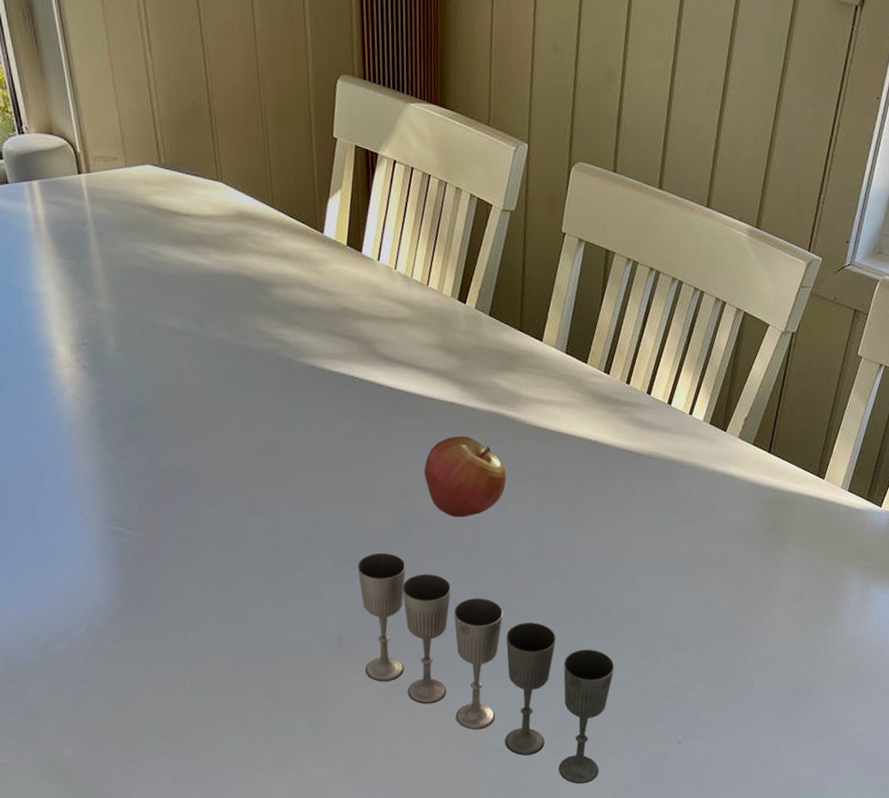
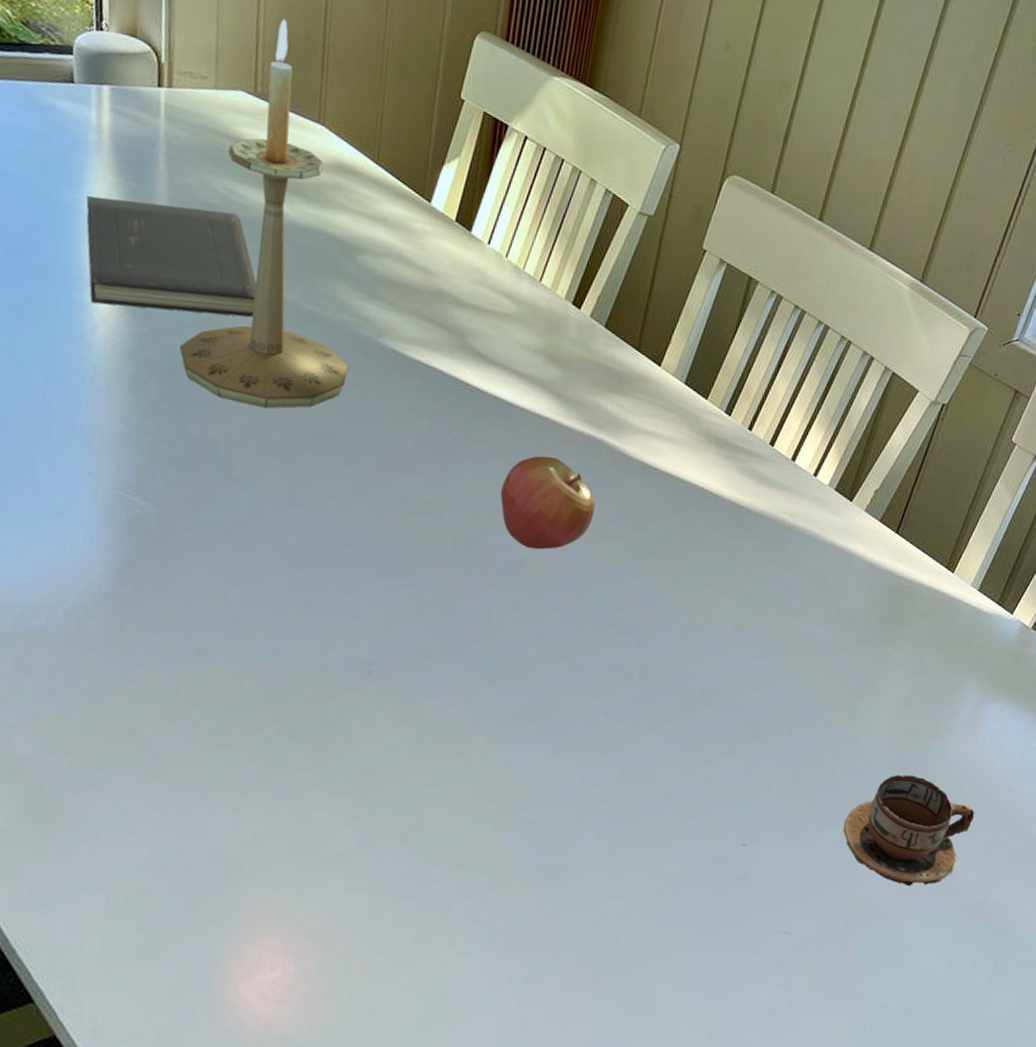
hardcover book: none [36,272,191,369] -> present [86,195,257,317]
candlestick: none [135,96,279,434] -> present [179,19,349,409]
wine glass: present [357,553,615,785] -> none [394,574,684,877]
cup: none [762,660,874,756] -> present [844,774,975,886]

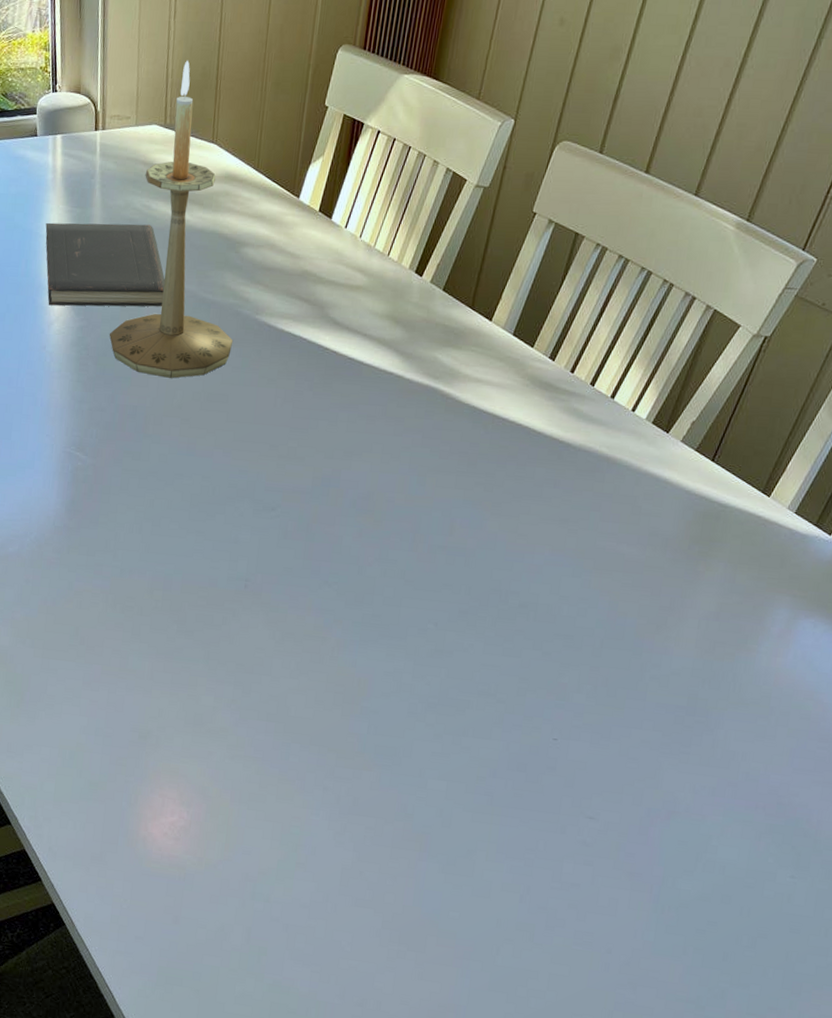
apple: present [500,456,595,550] -> none [351,405,431,485]
cup: present [844,774,975,886] -> none [649,683,782,785]

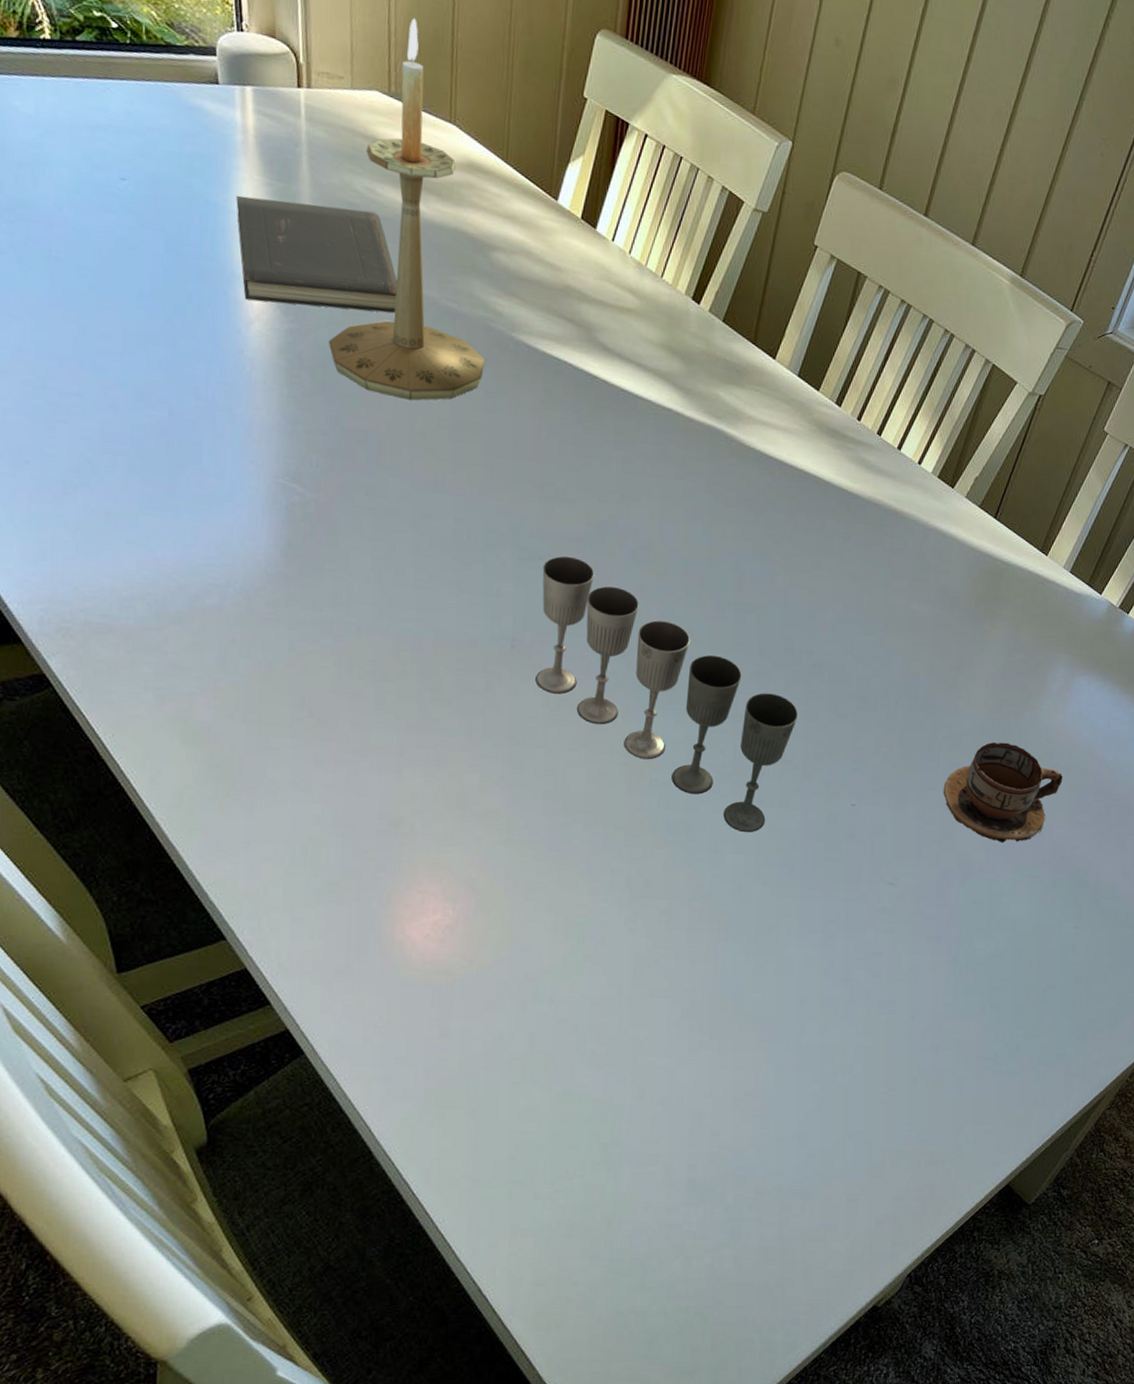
wine glass: none [264,507,504,761] -> present [535,556,799,833]
cup: none [649,683,782,785] -> present [943,742,1063,842]

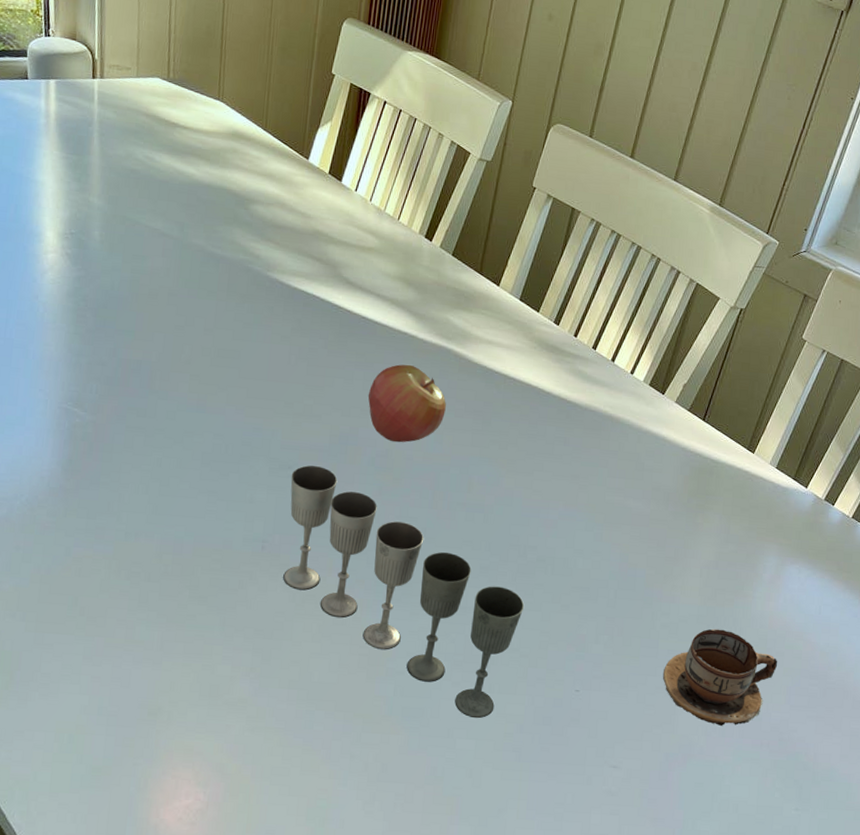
hardcover book: present [236,195,397,313] -> none [37,167,170,260]
candlestick: present [328,19,486,401] -> none [109,19,244,333]
apple: none [628,445,715,534] -> present [368,364,446,443]

